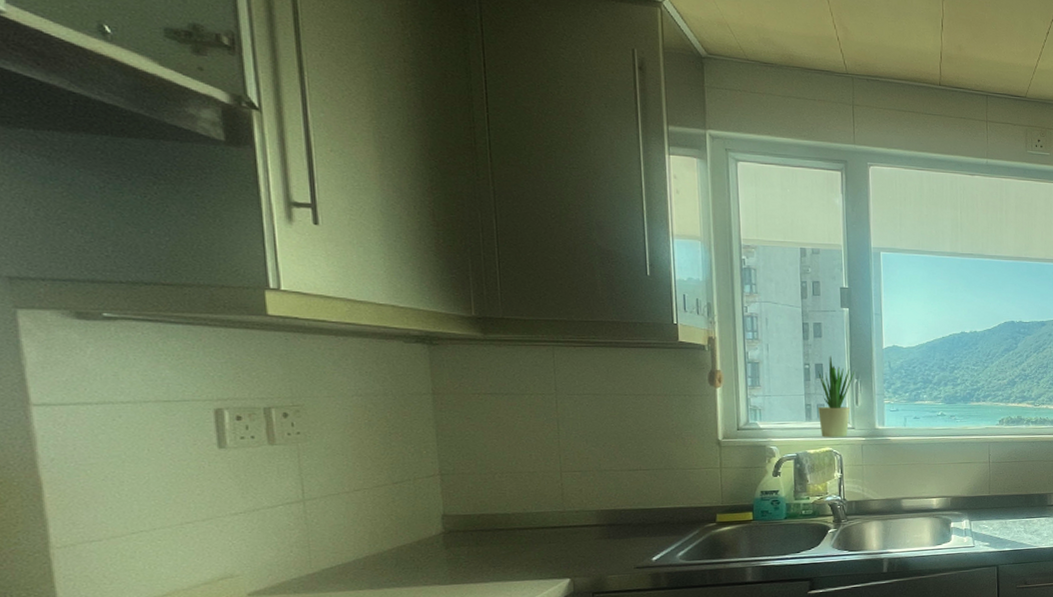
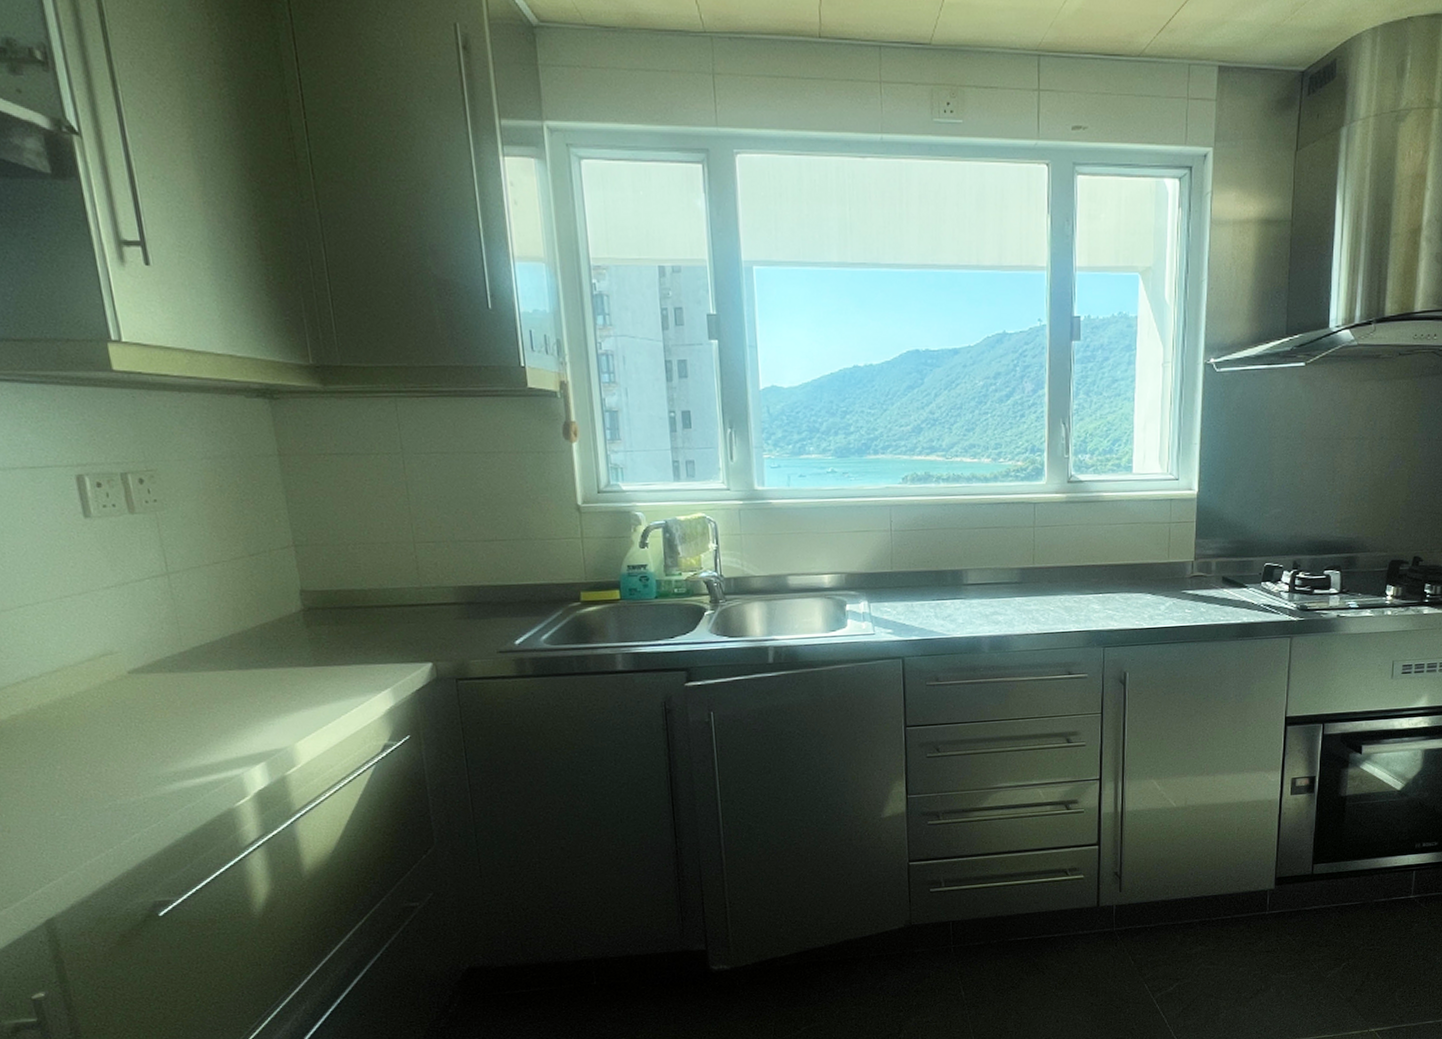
potted plant: present [818,355,855,437] -> none [685,400,728,501]

